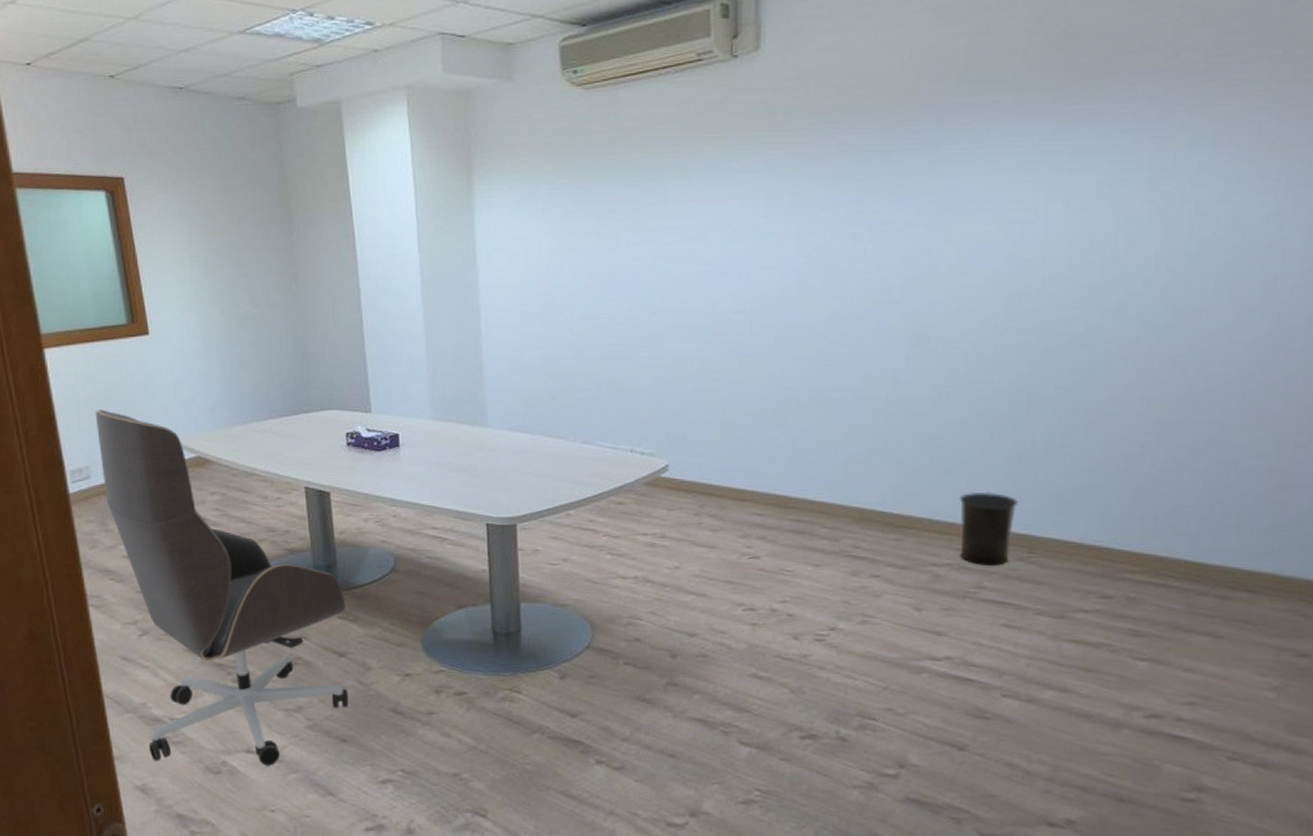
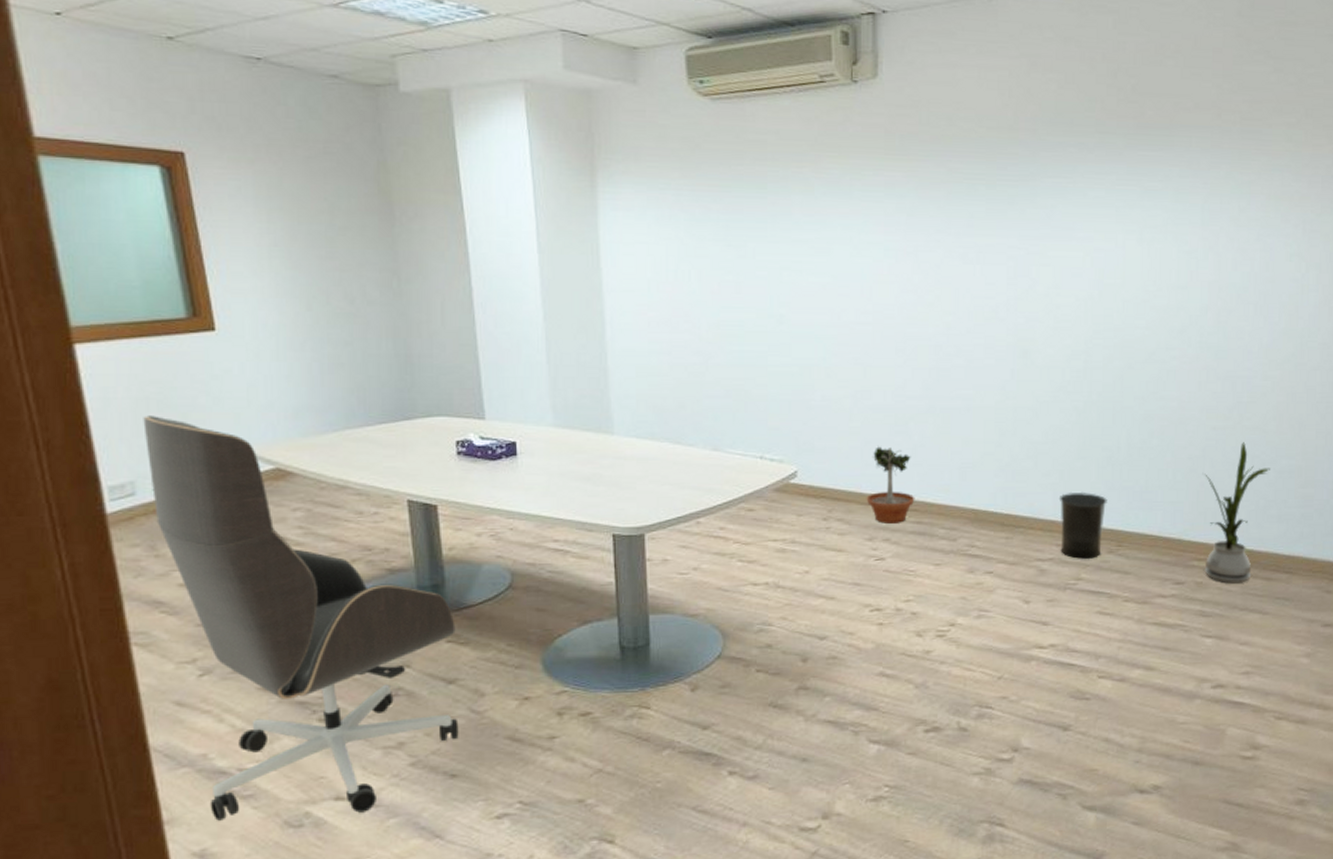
potted tree: none [740,439,794,521] -> present [866,445,915,524]
house plant: none [1138,438,1231,601] -> present [1202,442,1270,584]

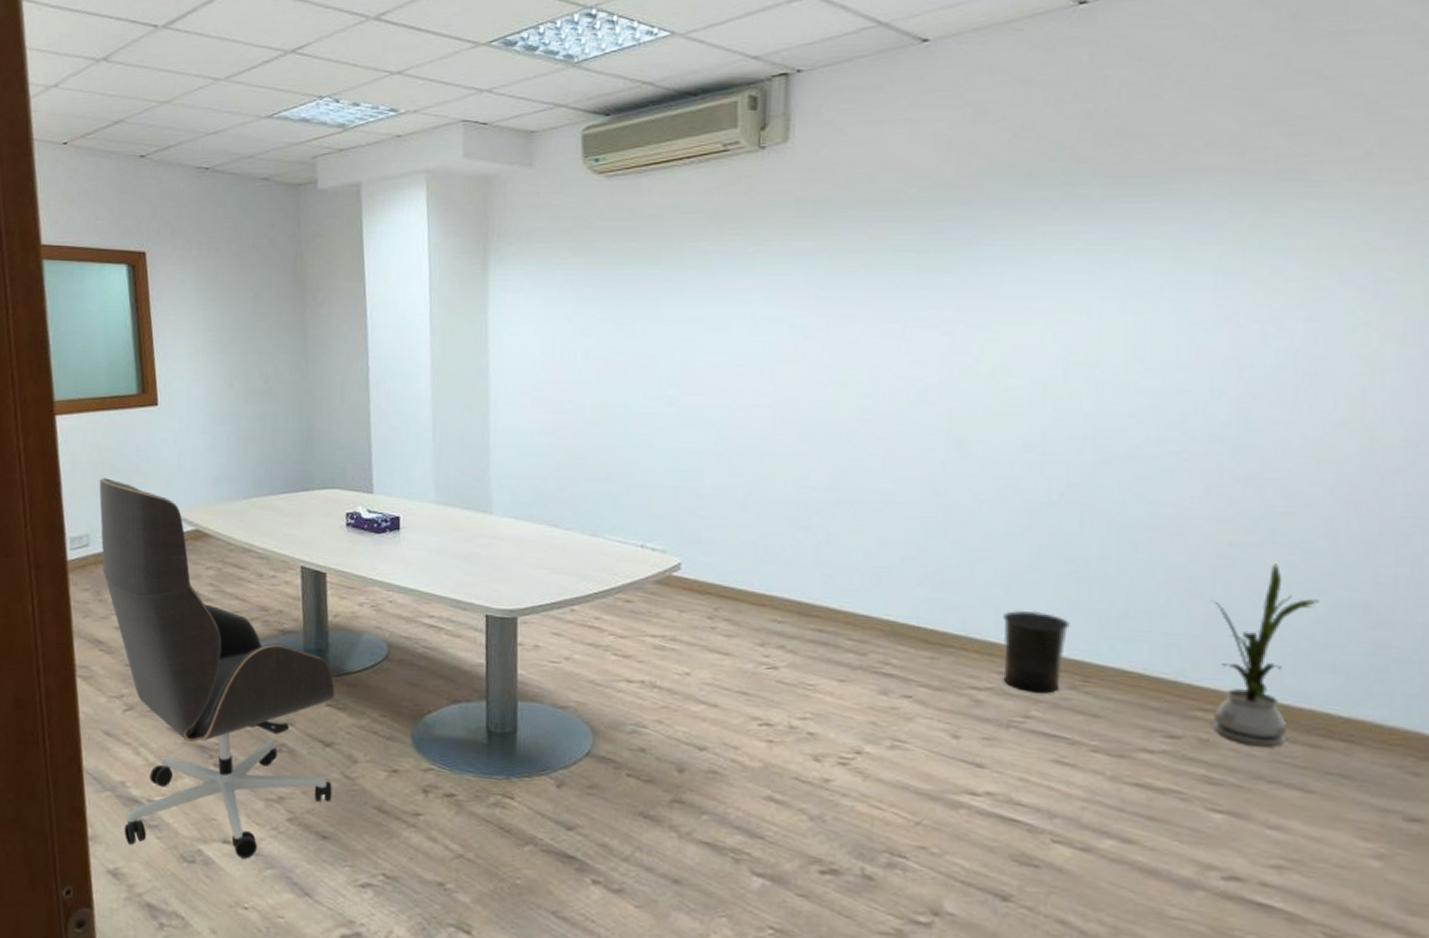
potted tree: present [866,445,915,524] -> none [758,540,817,630]

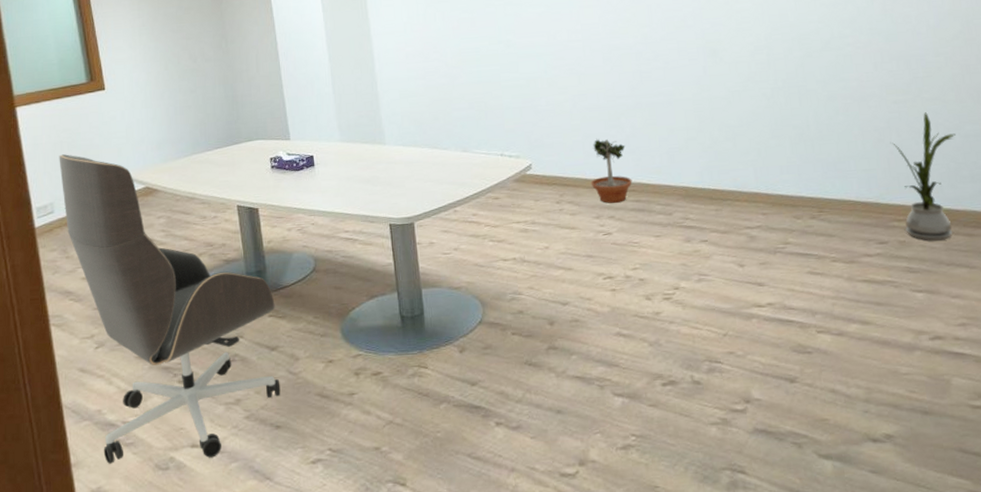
potted tree: none [758,540,817,630] -> present [590,138,633,204]
waste bin: present [1002,609,1070,695] -> none [759,165,804,226]

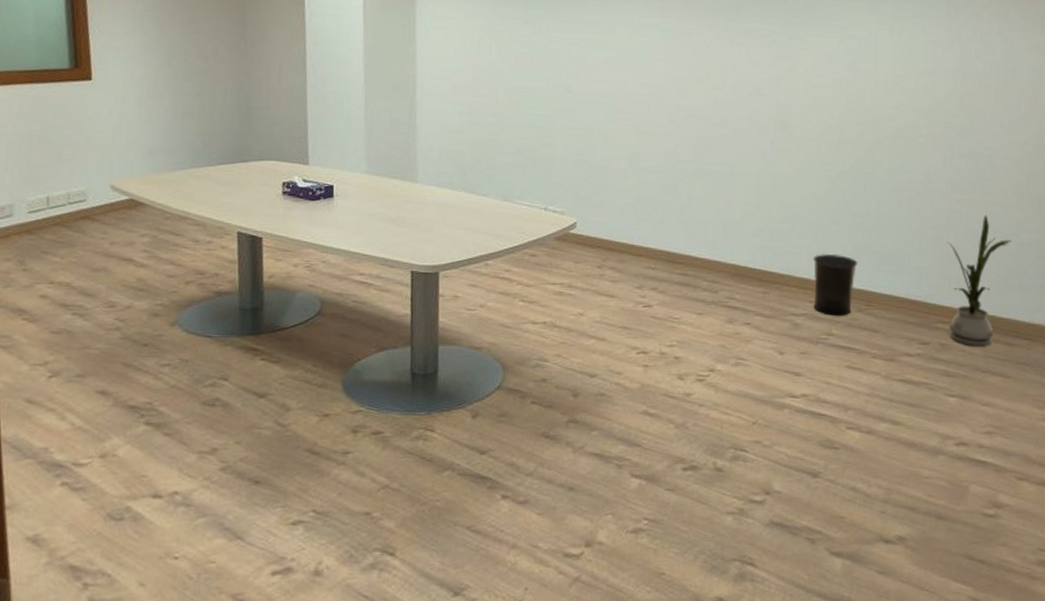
office chair: present [59,154,281,465] -> none [25,149,270,511]
potted tree: present [590,138,633,204] -> none [637,202,681,274]
waste bin: none [759,165,804,226] -> present [812,253,858,317]

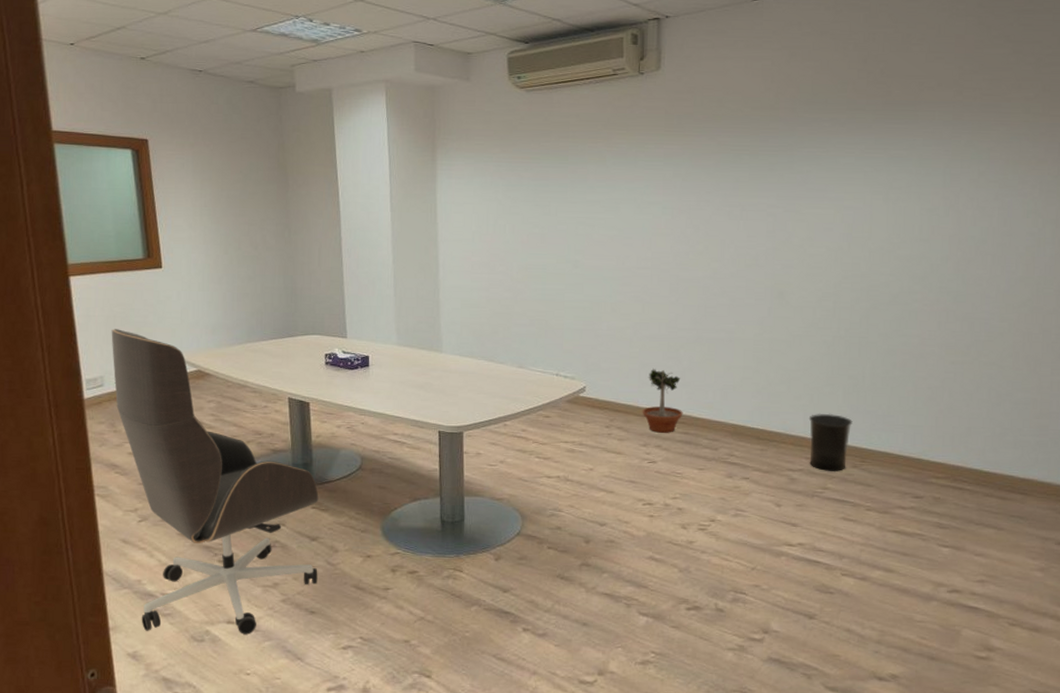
office chair: none [25,149,270,511] -> present [111,329,319,635]
potted tree: none [637,202,681,274] -> present [642,368,683,433]
house plant: present [947,215,1011,347] -> none [941,376,1006,501]

